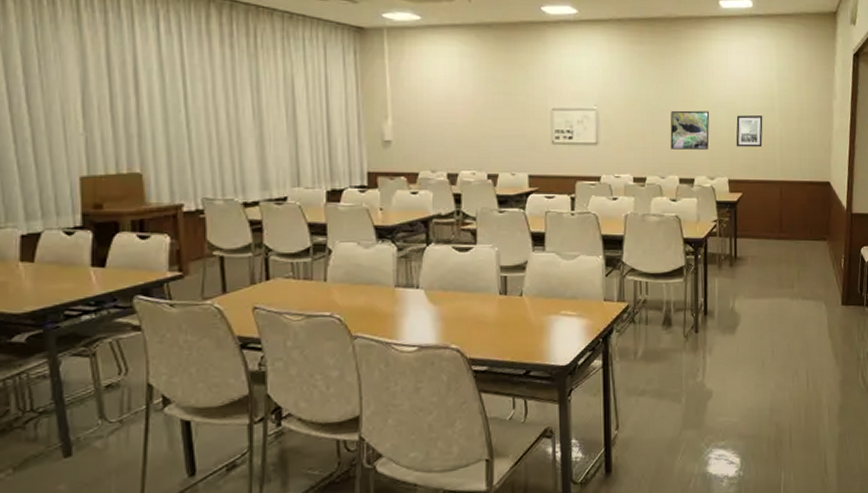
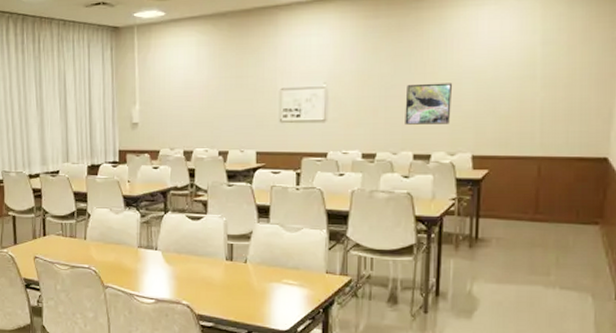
wall art: present [736,115,763,147] -> none [483,85,520,121]

